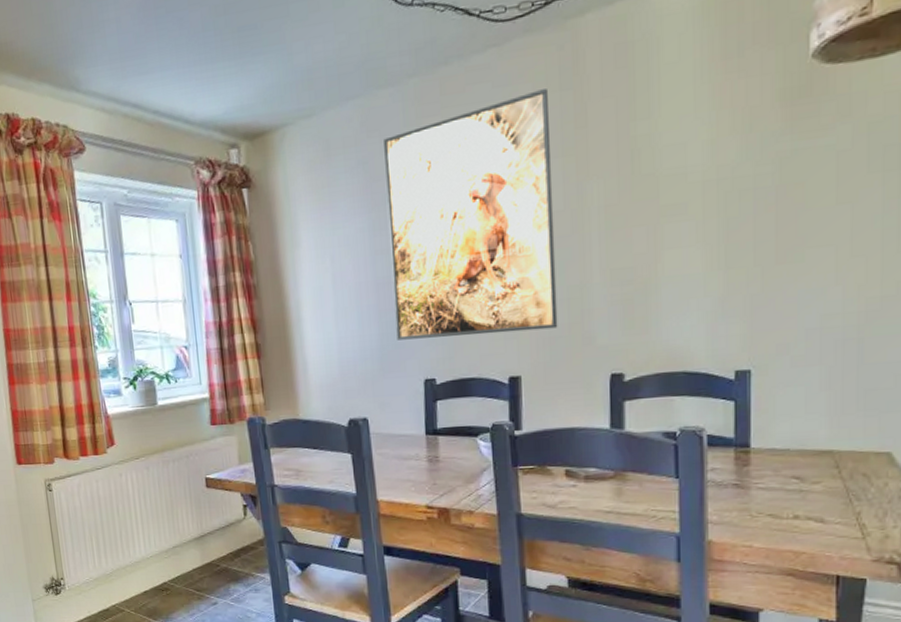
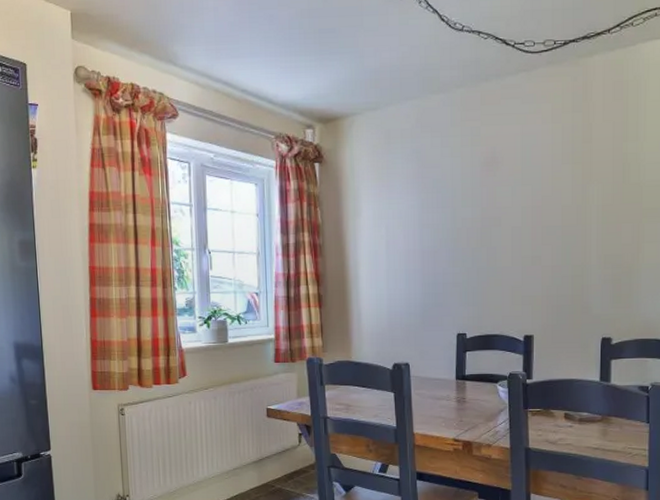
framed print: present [384,89,558,340] -> none [434,109,564,300]

